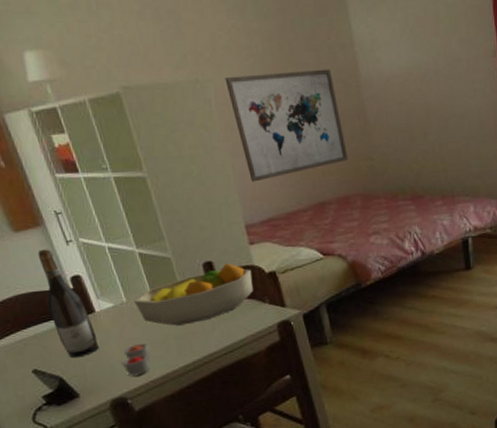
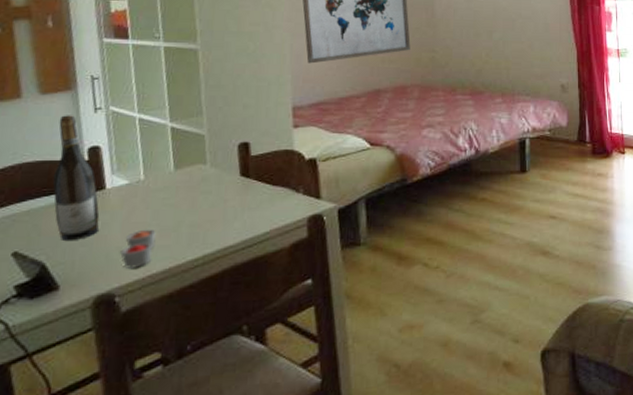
fruit bowl: present [134,263,254,326] -> none [153,145,290,212]

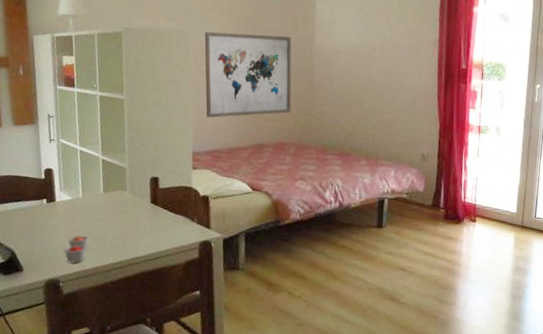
wine bottle: present [52,115,100,242] -> none [20,143,51,237]

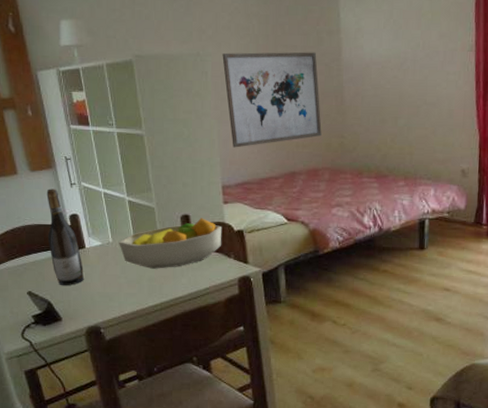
wine bottle: none [20,143,51,237] -> present [46,189,84,286]
candle: present [64,235,89,263] -> none [101,280,125,309]
fruit bowl: none [88,181,189,227] -> present [119,218,222,269]

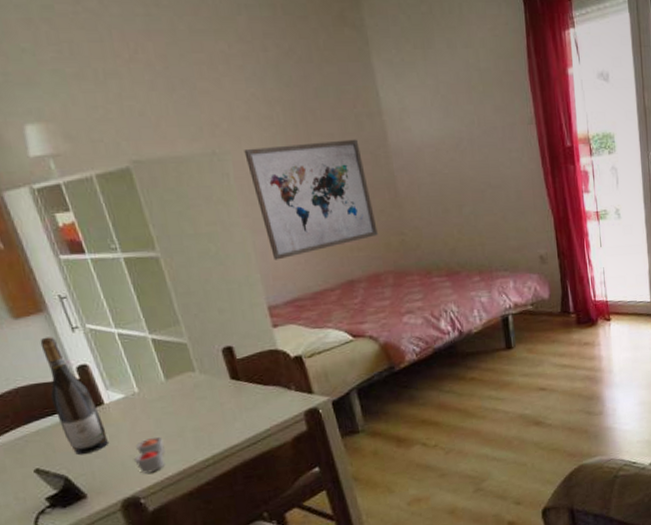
candle: none [101,280,125,309] -> present [134,436,166,474]
fruit bowl: present [119,218,222,269] -> none [147,347,278,417]

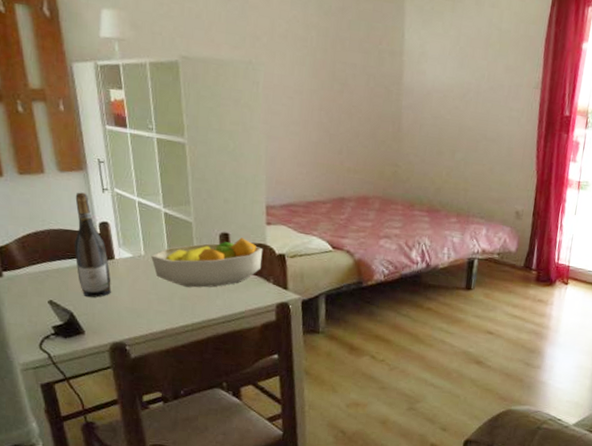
candle: present [134,436,166,474] -> none [128,296,155,326]
fruit bowl: none [147,347,278,417] -> present [151,237,263,288]
wall art: present [244,139,378,260] -> none [276,63,377,167]

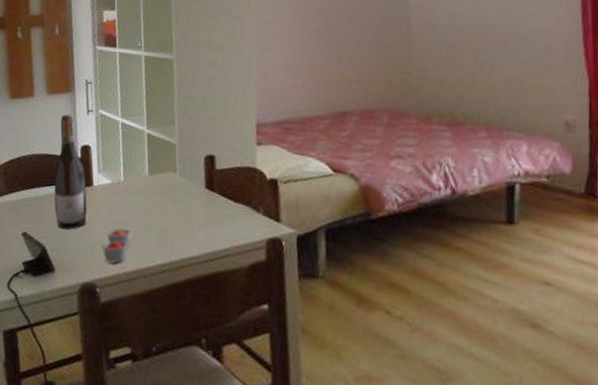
candle: none [128,296,155,326] -> present [102,228,131,264]
fruit bowl: present [151,237,263,288] -> none [130,160,253,219]

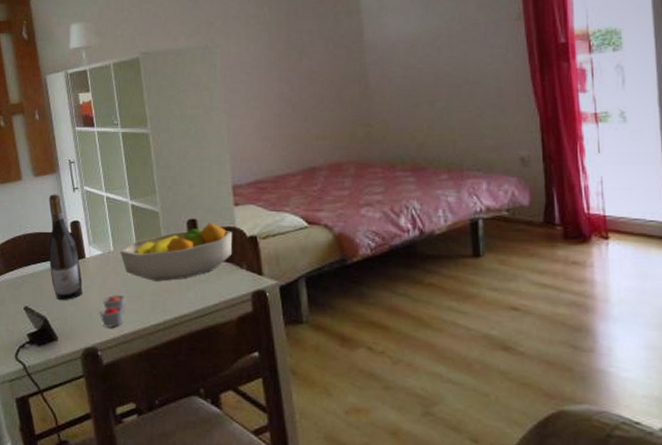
fruit bowl: none [130,160,253,219] -> present [120,222,233,281]

